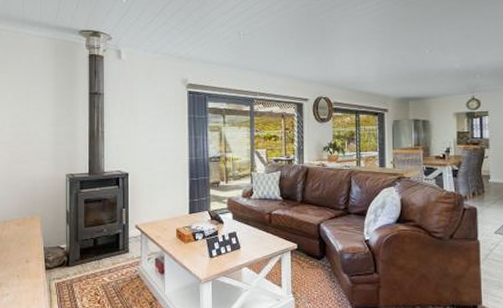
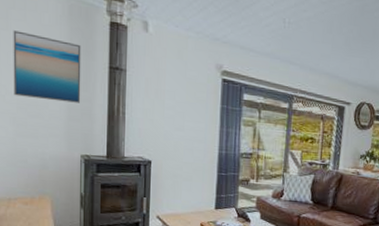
wall art: none [9,72,66,128] -> present [13,30,81,103]

